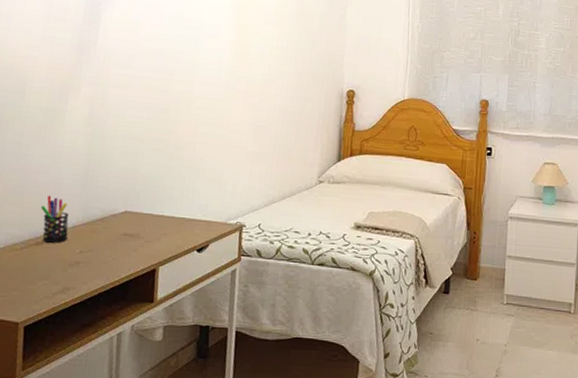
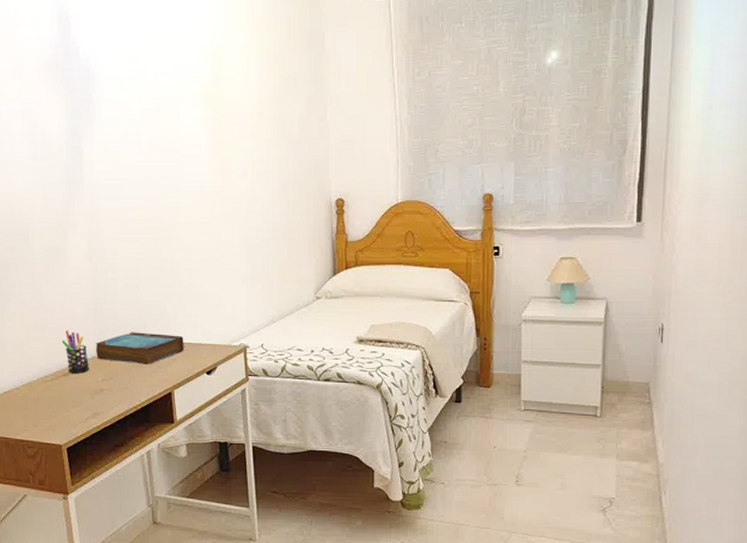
book: none [77,202,178,238] -> present [95,332,184,365]

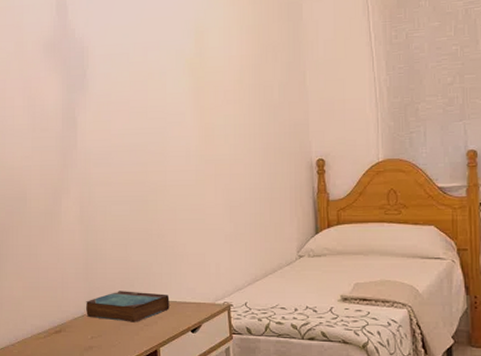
pen holder: present [61,330,89,373] -> none [54,289,79,331]

